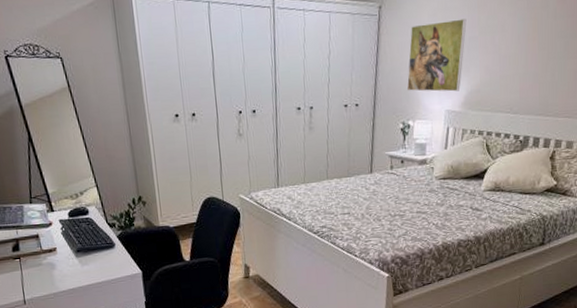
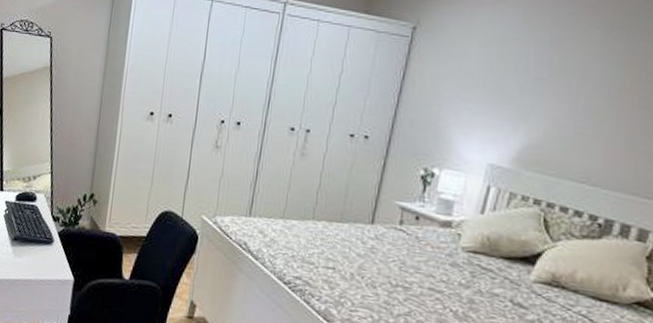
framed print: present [406,18,467,92] -> none [436,53,532,143]

